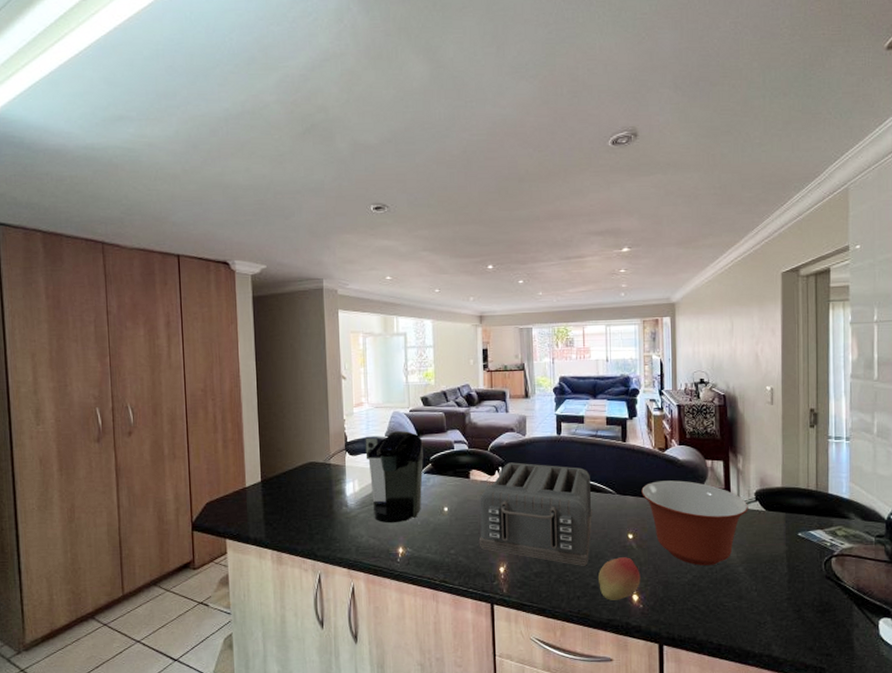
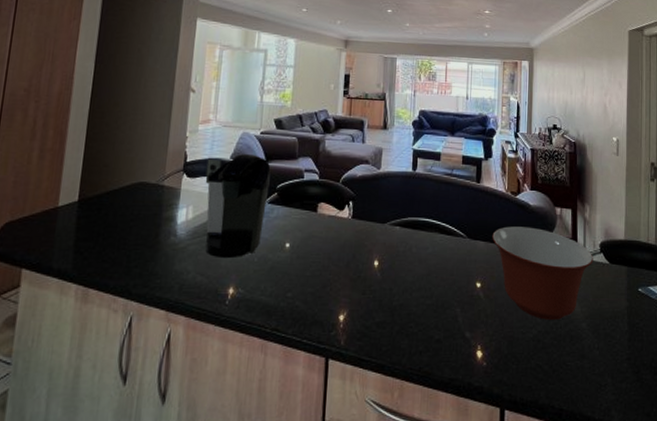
toaster: present [478,462,592,566] -> none [319,197,442,316]
fruit: present [598,557,641,600] -> none [443,308,486,357]

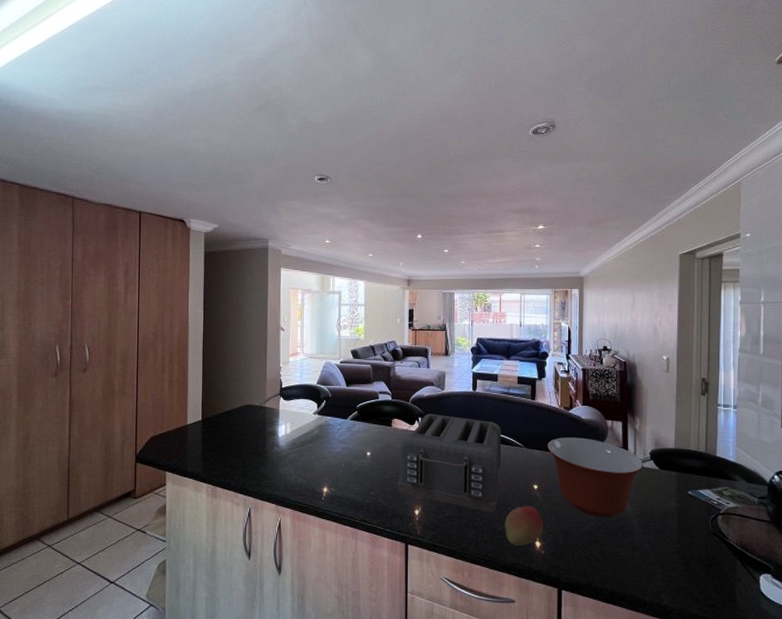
coffee maker: present [205,154,271,259] -> none [298,380,351,465]
toaster: none [319,197,442,316] -> present [397,414,502,512]
fruit: none [443,308,486,357] -> present [505,506,544,546]

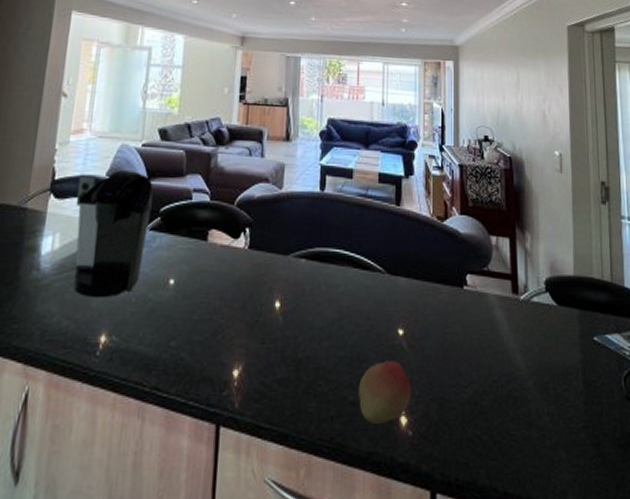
coffee maker: none [298,380,351,465] -> present [73,170,153,298]
toaster: present [397,414,502,512] -> none [209,222,356,372]
mixing bowl: present [547,437,644,517] -> none [416,259,538,377]

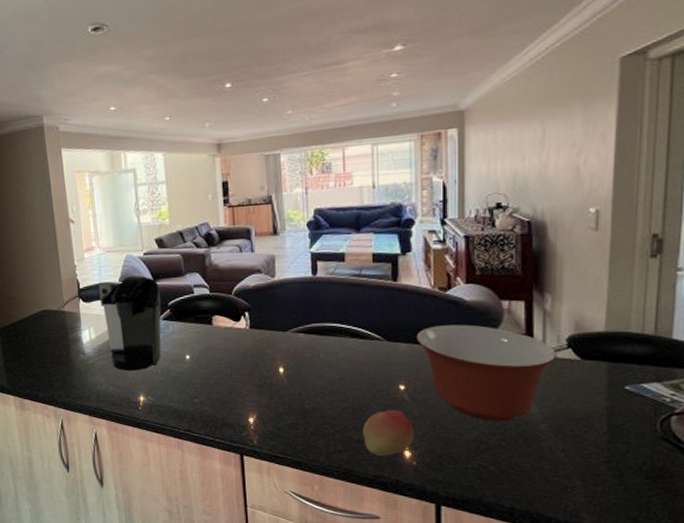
mixing bowl: none [416,259,538,377] -> present [416,324,557,421]

